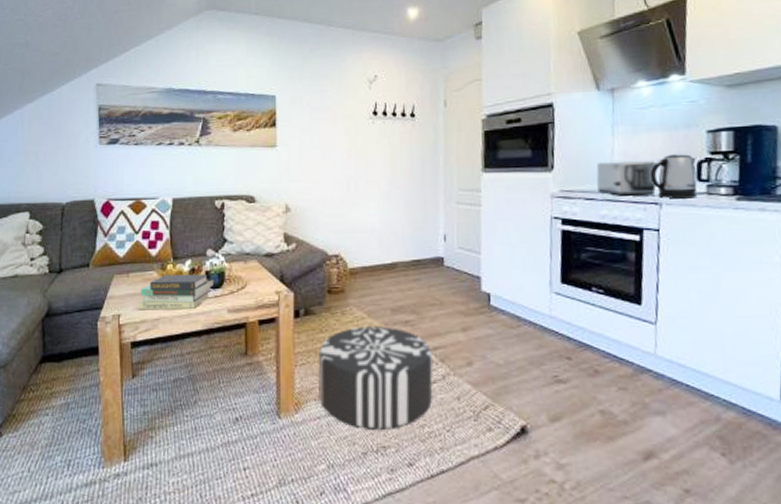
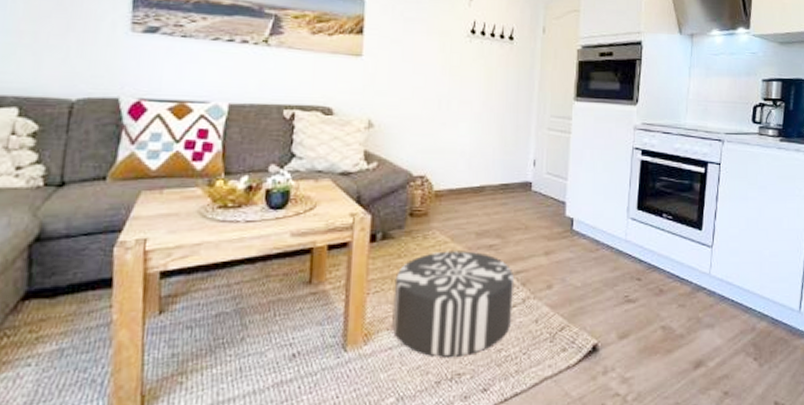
books: present [137,275,213,310] -> none [171,193,275,234]
toaster: present [596,160,656,196] -> none [674,99,722,133]
kettle: present [649,154,698,199] -> none [716,98,752,138]

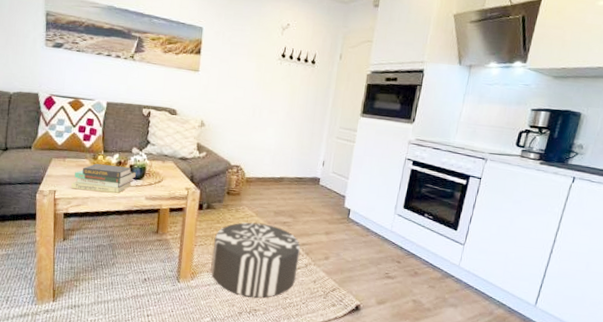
books: none [171,193,275,234] -> present [70,164,136,193]

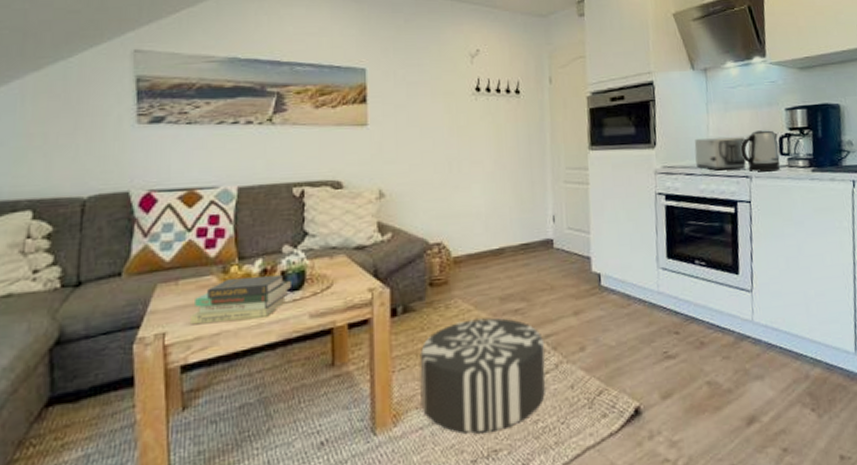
toaster: none [443,121,490,152] -> present [694,136,746,171]
kettle: none [483,123,519,159] -> present [740,130,781,172]

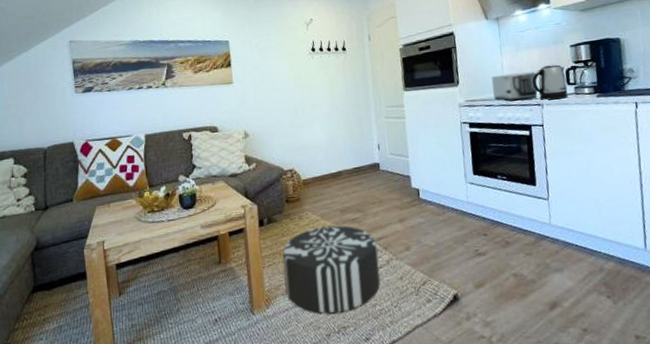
books: present [189,275,291,325] -> none [119,198,187,235]

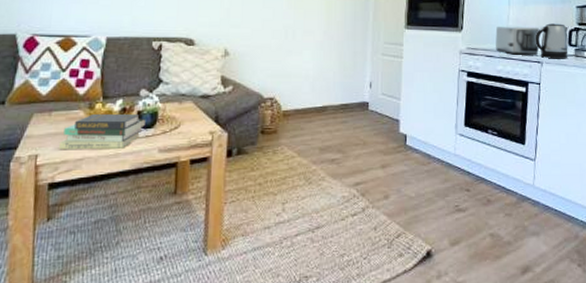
books: none [119,198,187,235] -> present [58,115,145,150]
pouf: present [282,225,380,314] -> none [246,164,355,261]

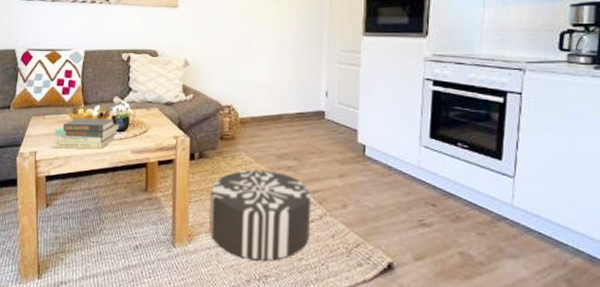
pouf: none [246,164,355,261] -> present [209,170,312,261]
toaster: present [495,26,540,55] -> none [467,29,522,62]
kettle: present [535,23,568,59] -> none [515,25,559,66]

